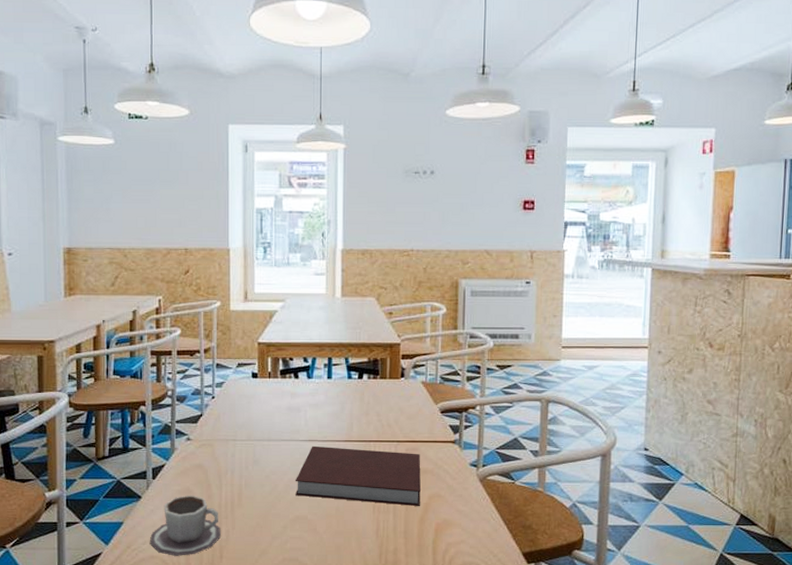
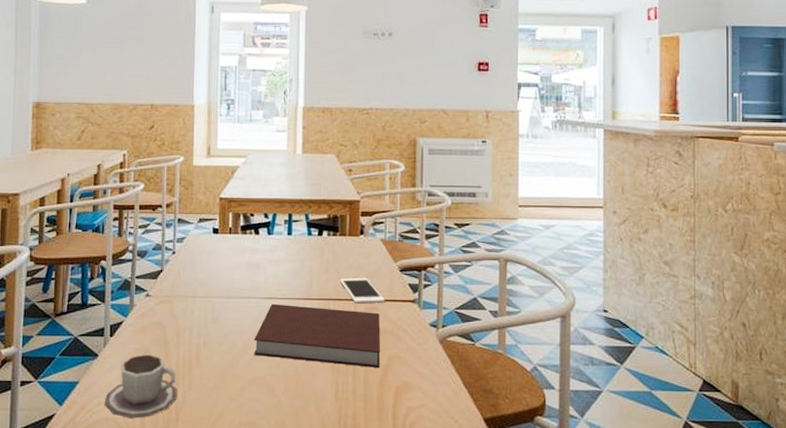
cell phone: none [380,419,426,445] -> present [339,277,386,304]

